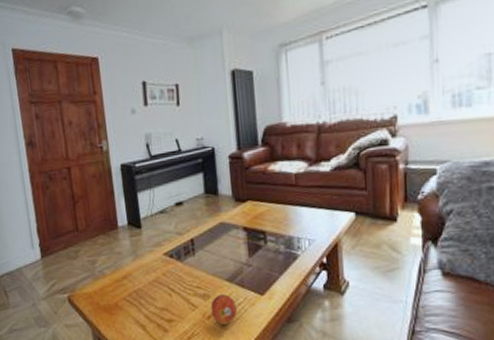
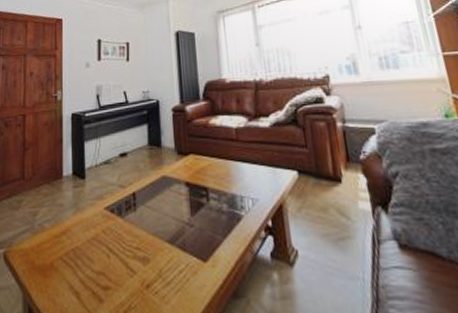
fruit: present [210,294,238,325] -> none [150,259,179,298]

